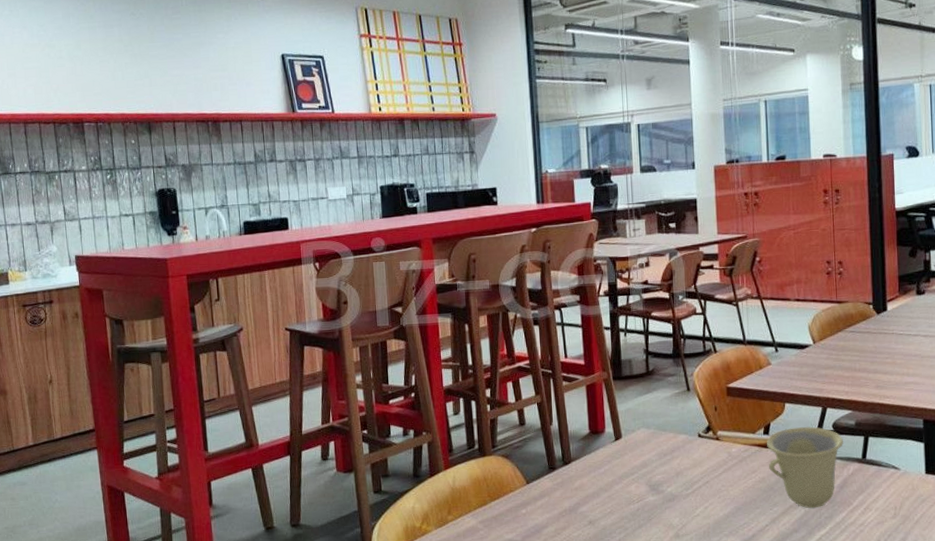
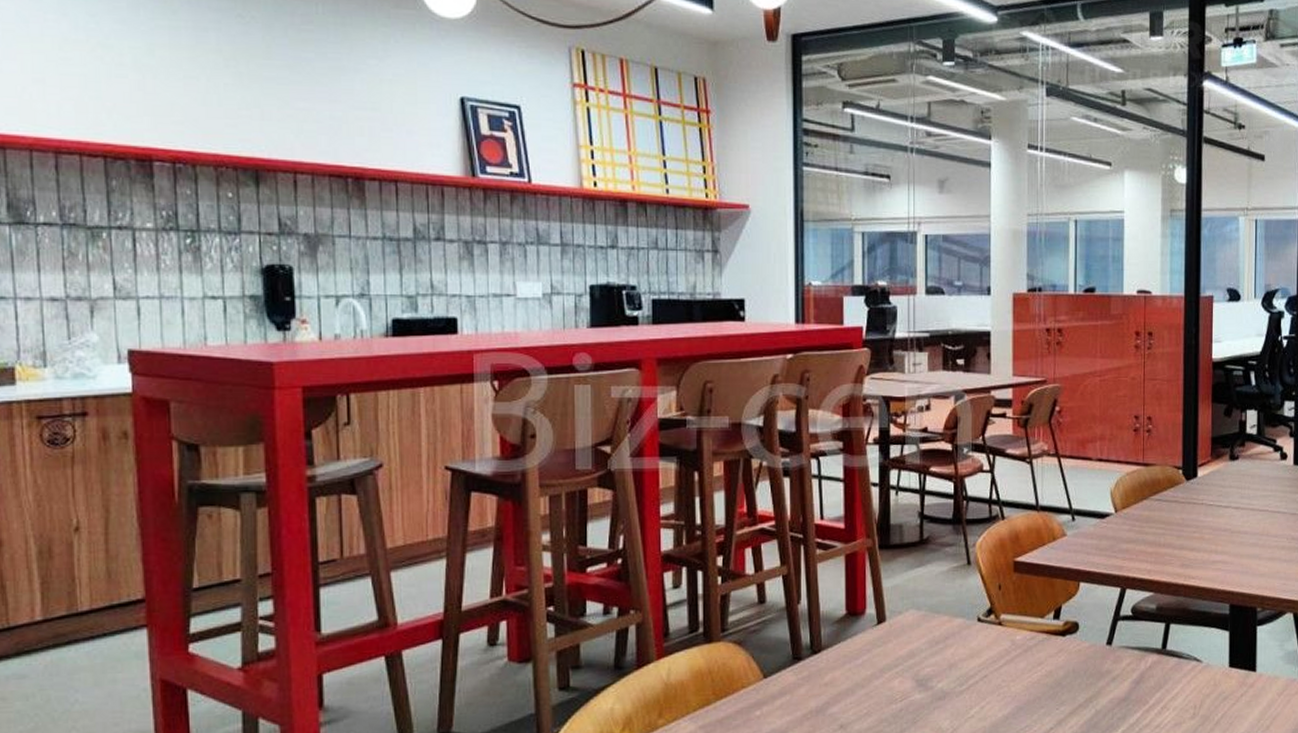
cup: present [767,427,843,509] -> none [1057,611,1142,708]

